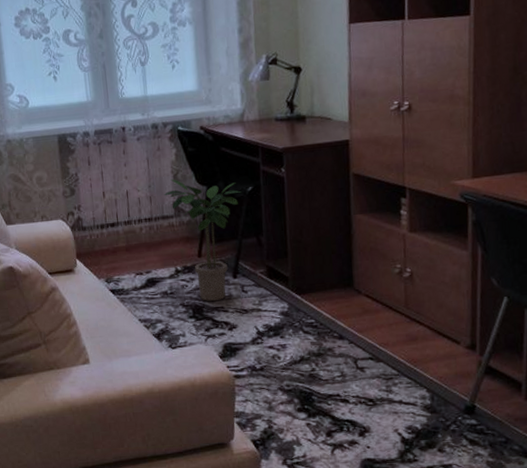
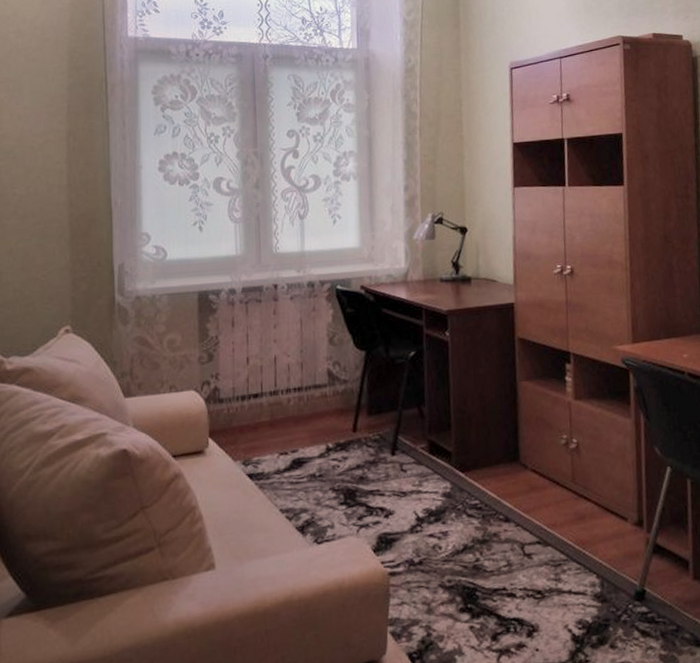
potted plant: present [163,179,242,301] -> none [317,343,403,484]

